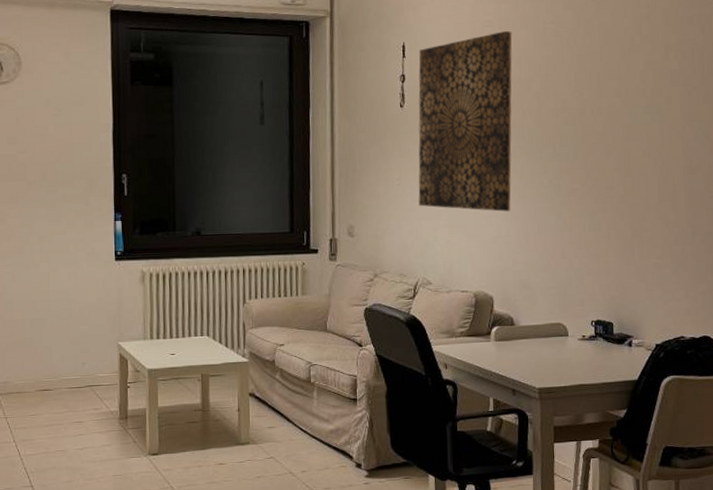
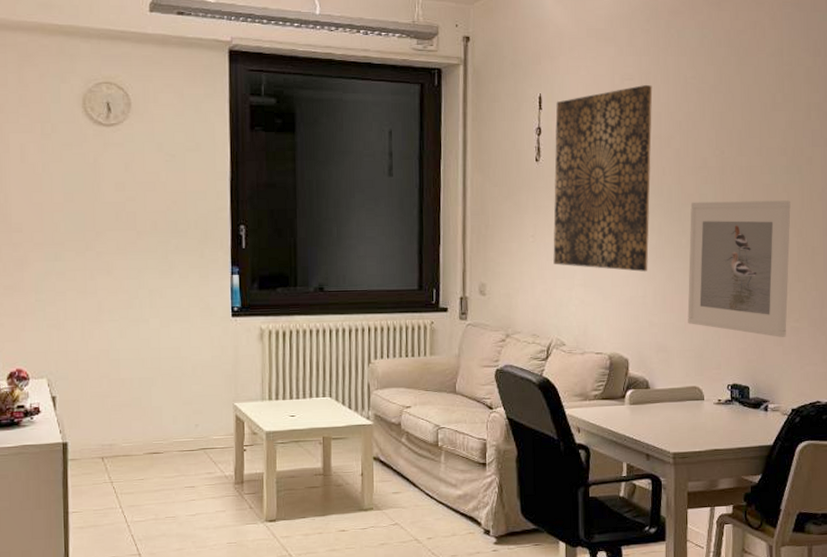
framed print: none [550,140,651,274] -> present [687,200,791,337]

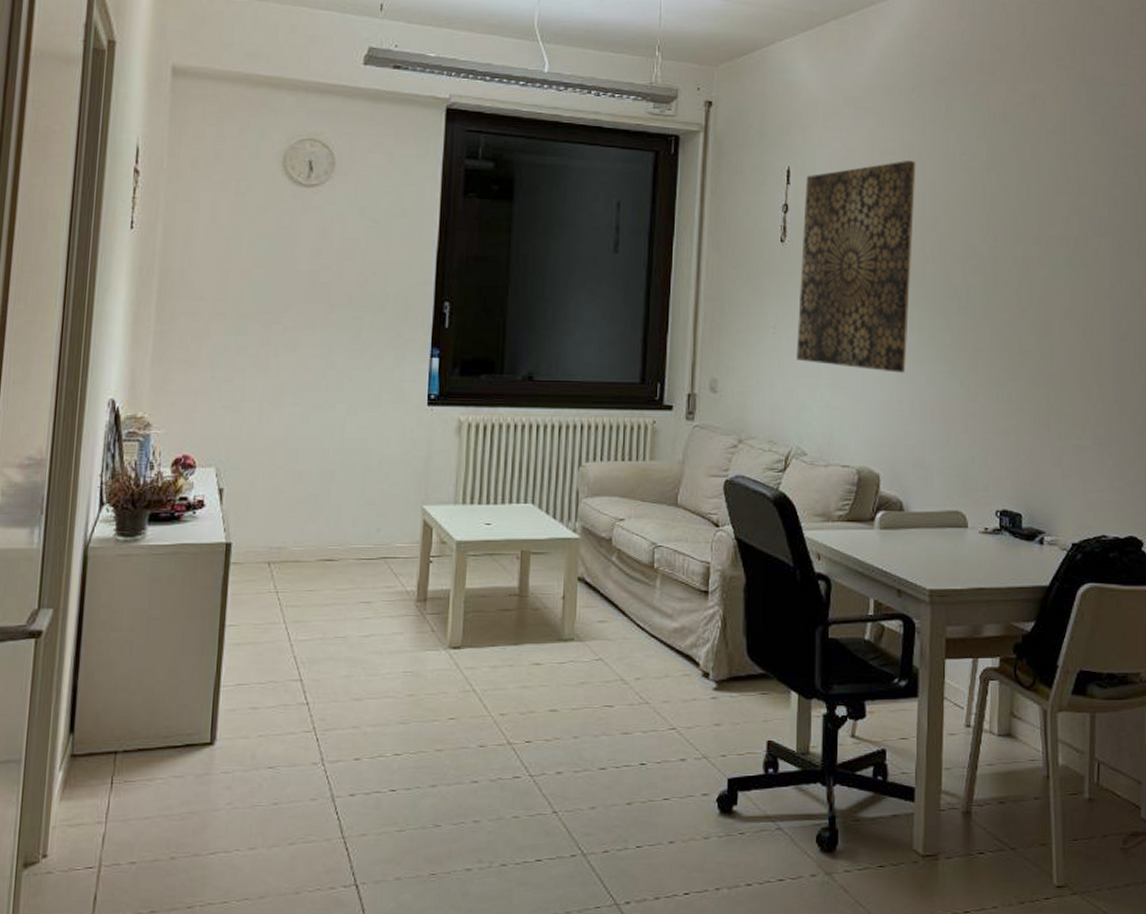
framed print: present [687,200,791,337] -> none [950,294,1073,457]

